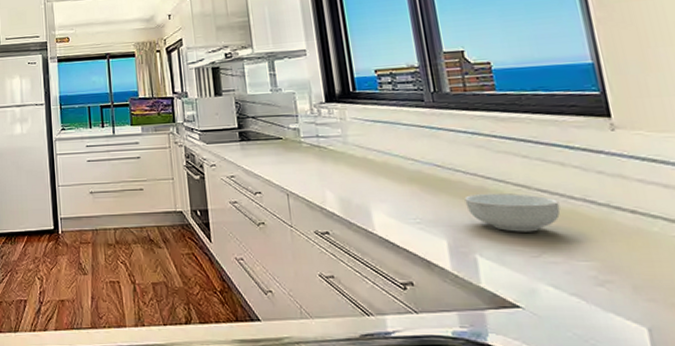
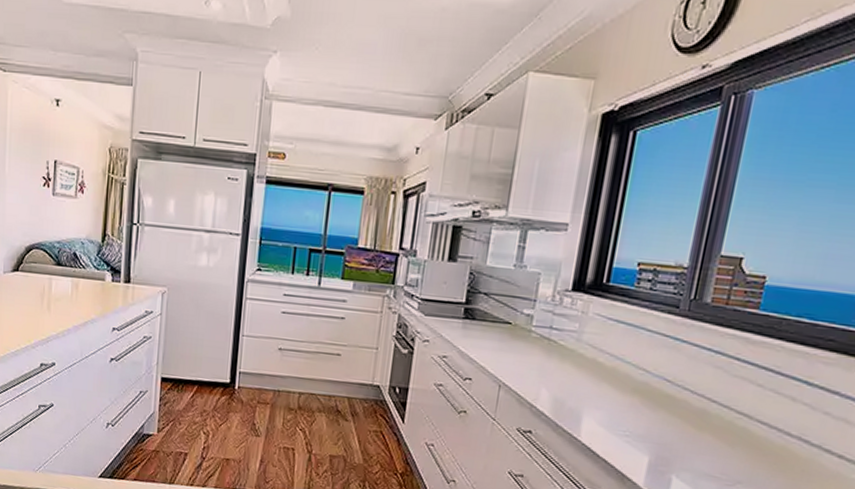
cereal bowl: present [464,192,561,232] -> none [681,415,774,462]

